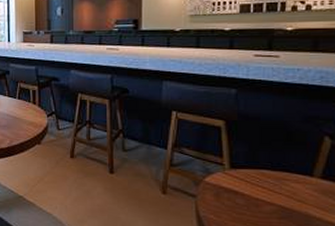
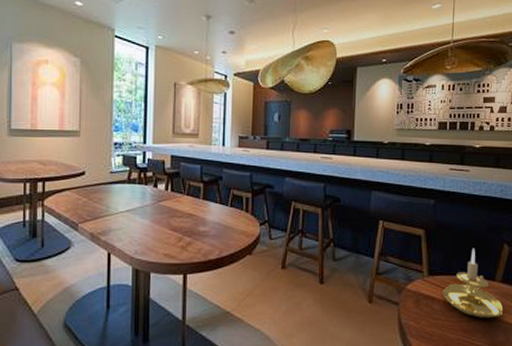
candle holder: none [246,140,324,216] -> present [441,248,504,318]

